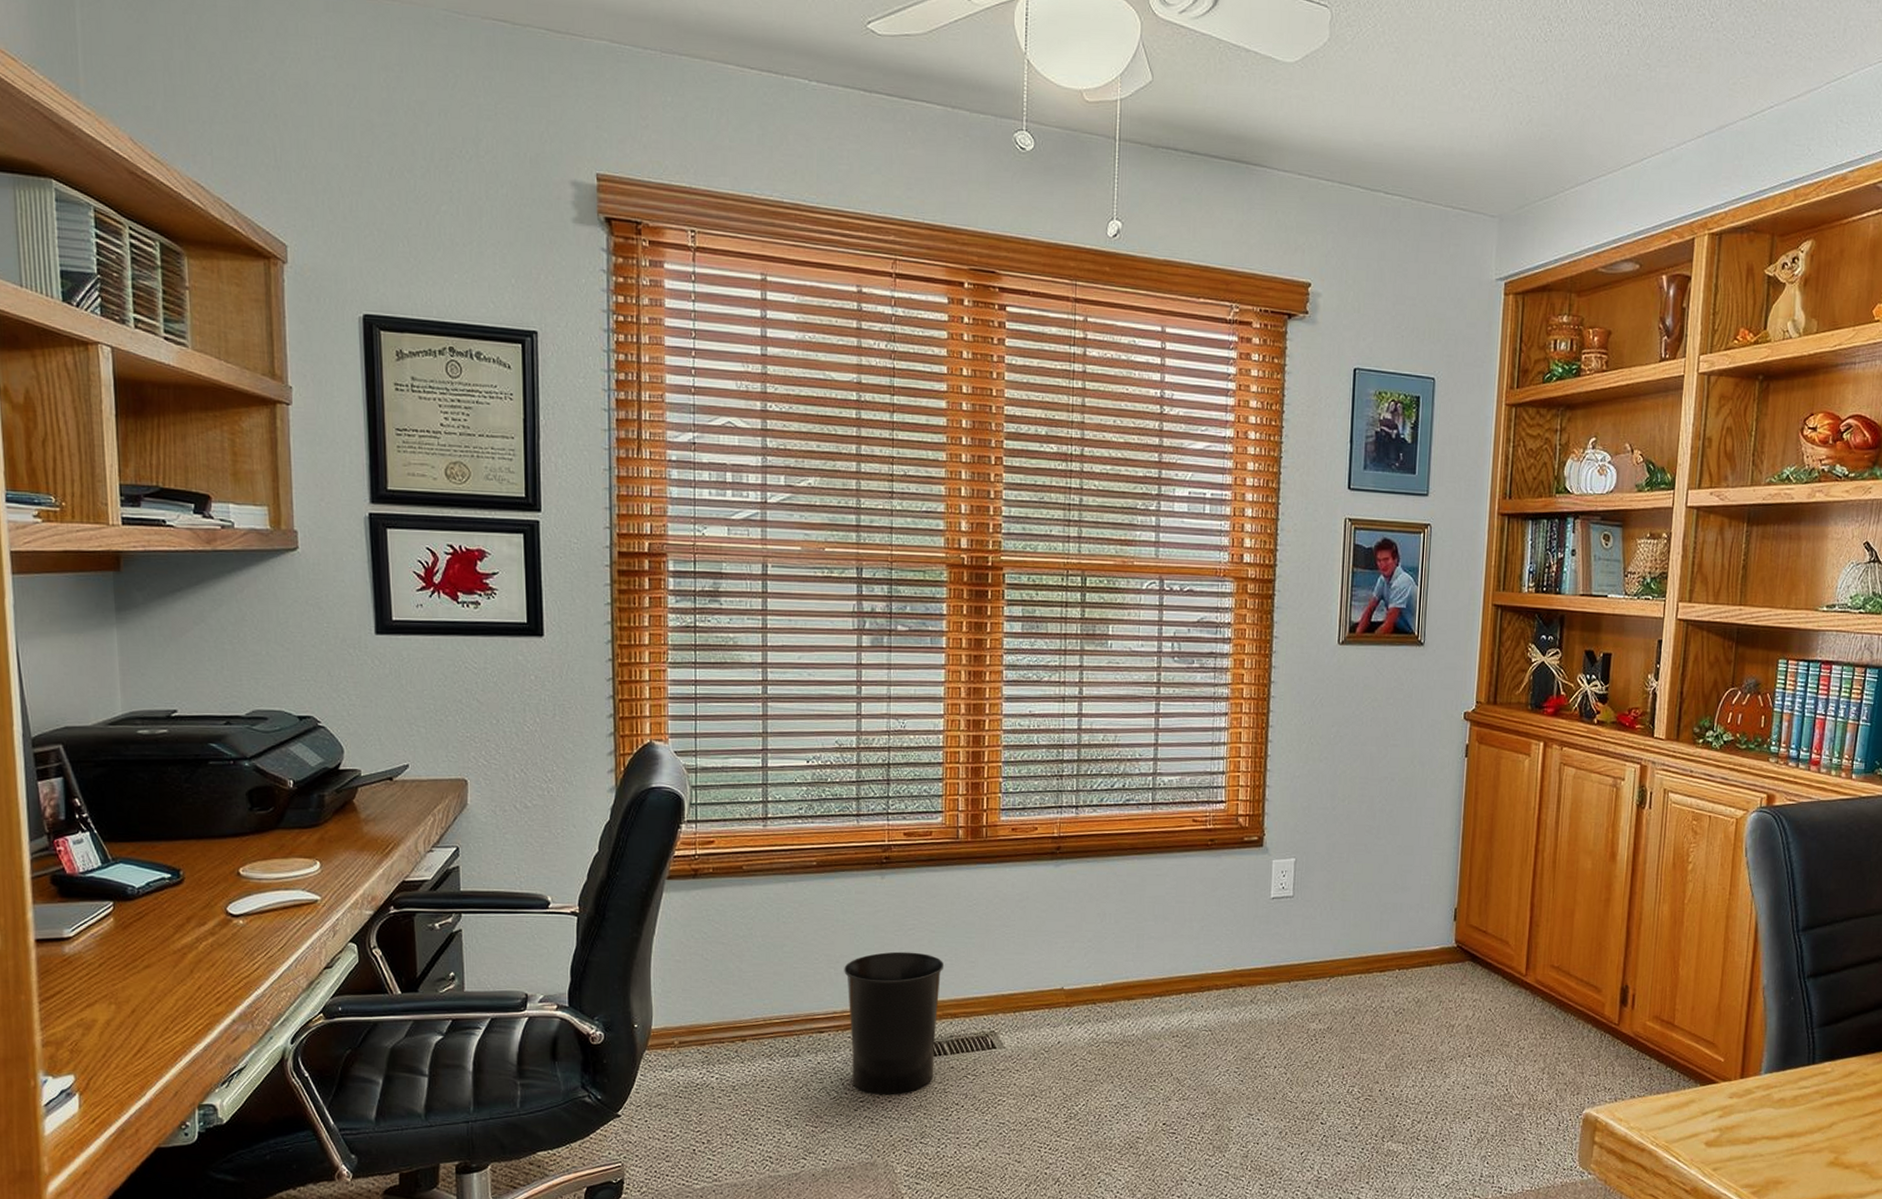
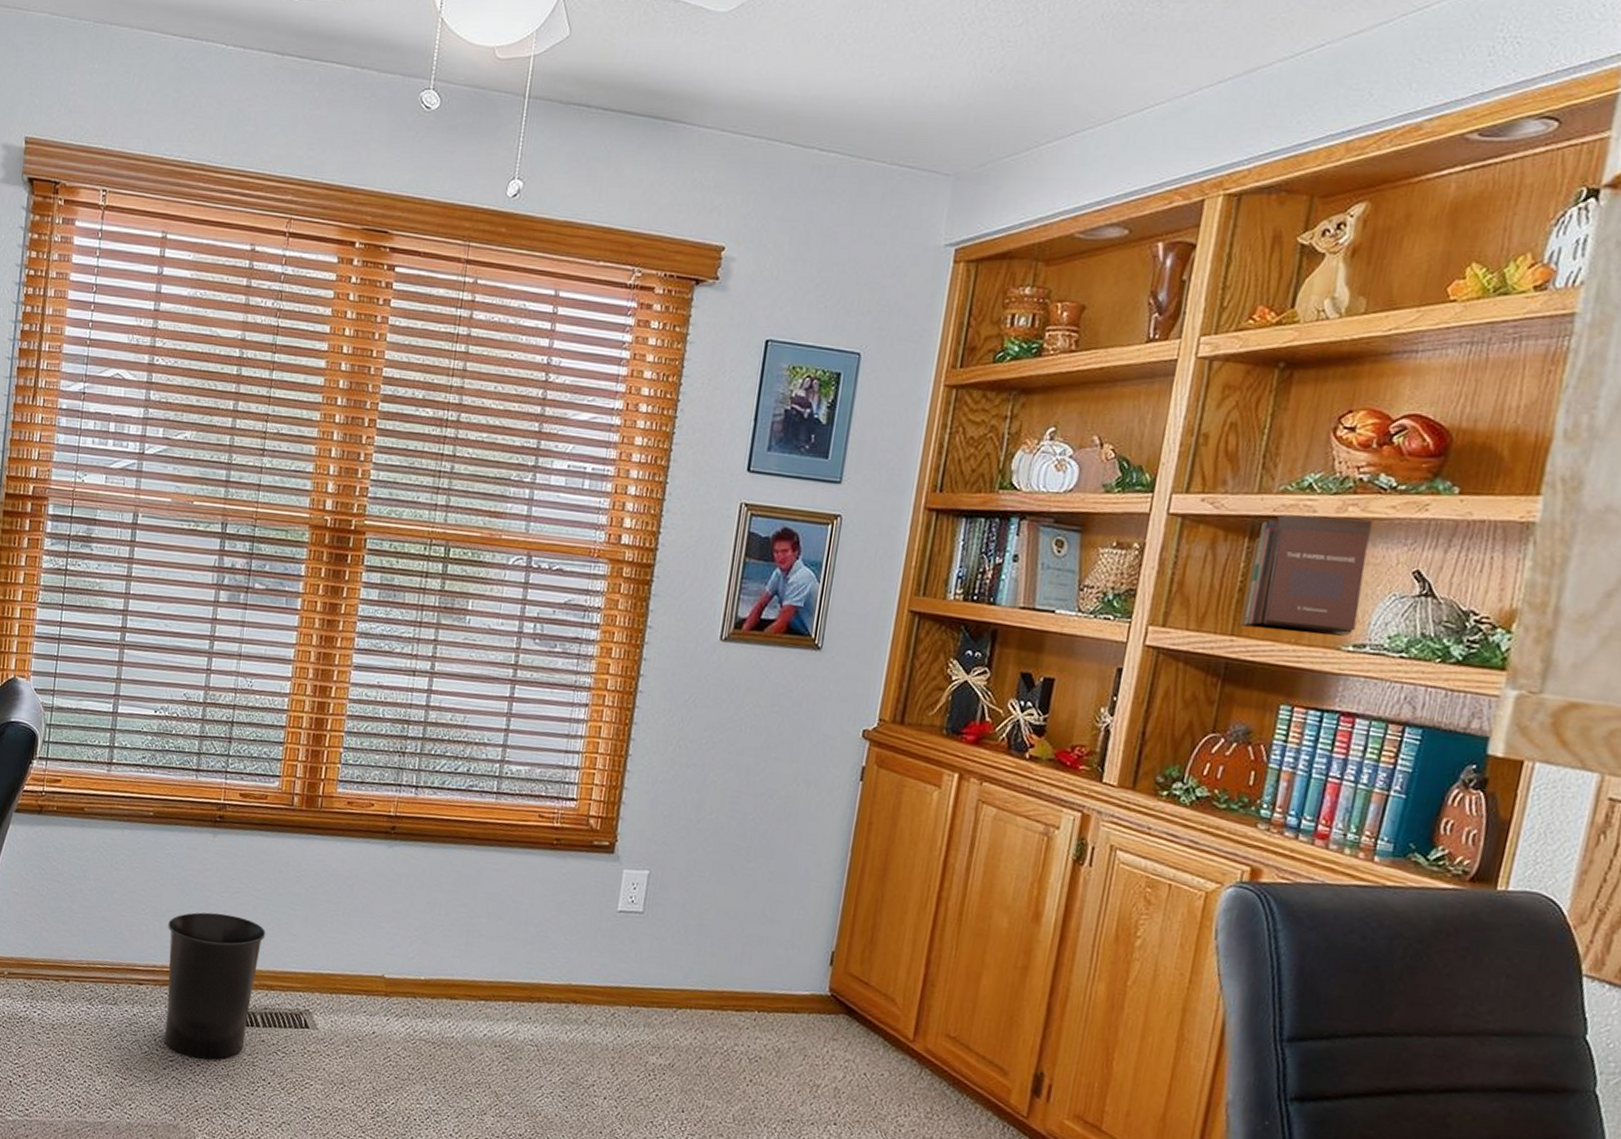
books: none [1745,502,1833,600] -> present [1240,514,1372,637]

